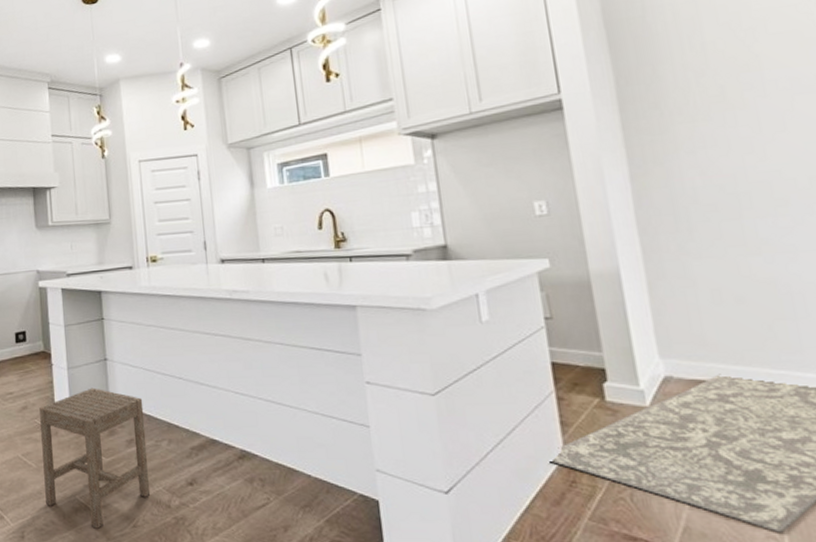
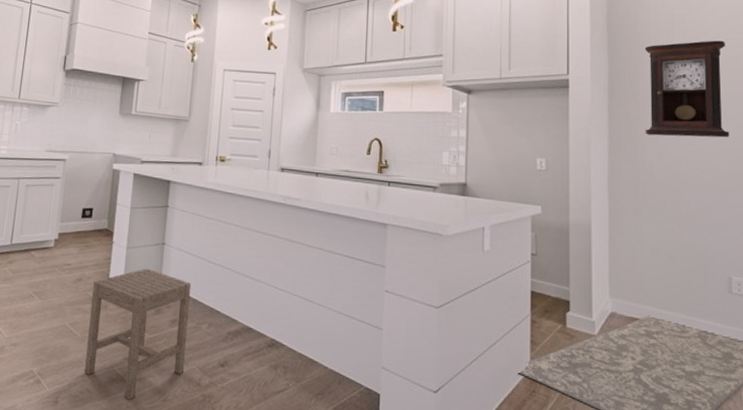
pendulum clock: none [661,11,803,150] -> present [644,40,730,138]

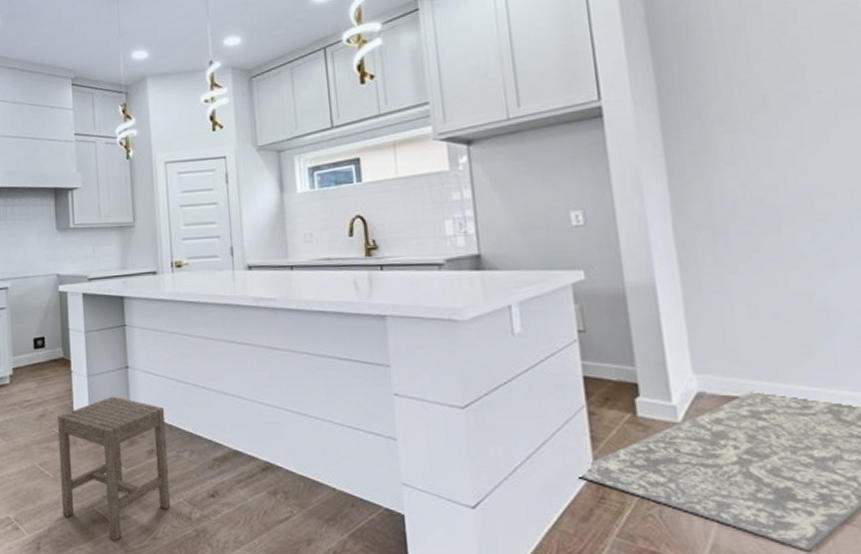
pendulum clock: present [644,40,730,138] -> none [705,19,846,161]

